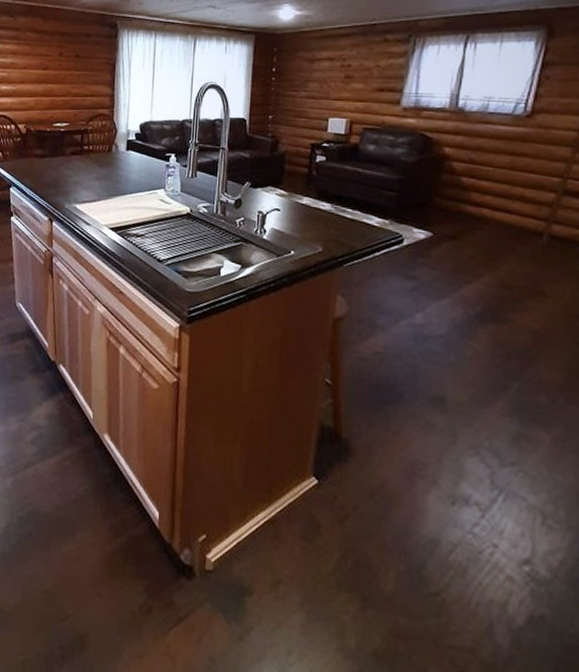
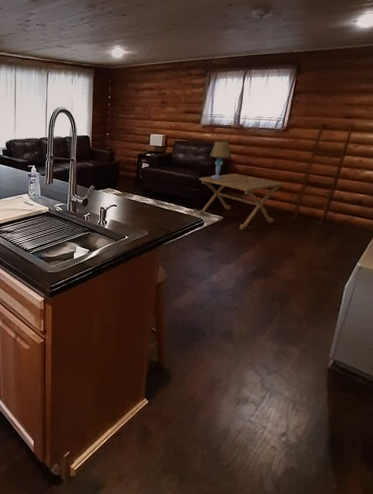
side table: none [395,173,529,253] -> present [198,173,285,230]
table lamp: none [412,129,445,182] -> present [209,141,231,180]

